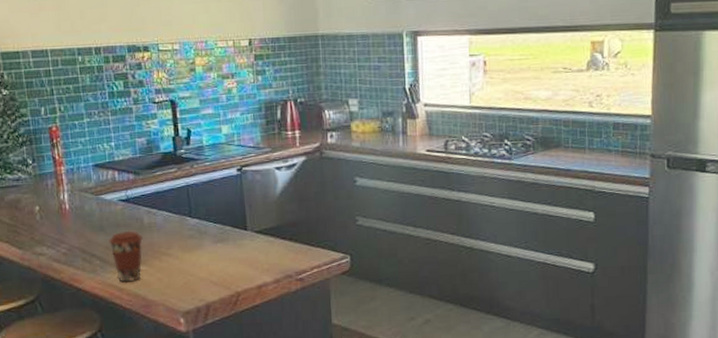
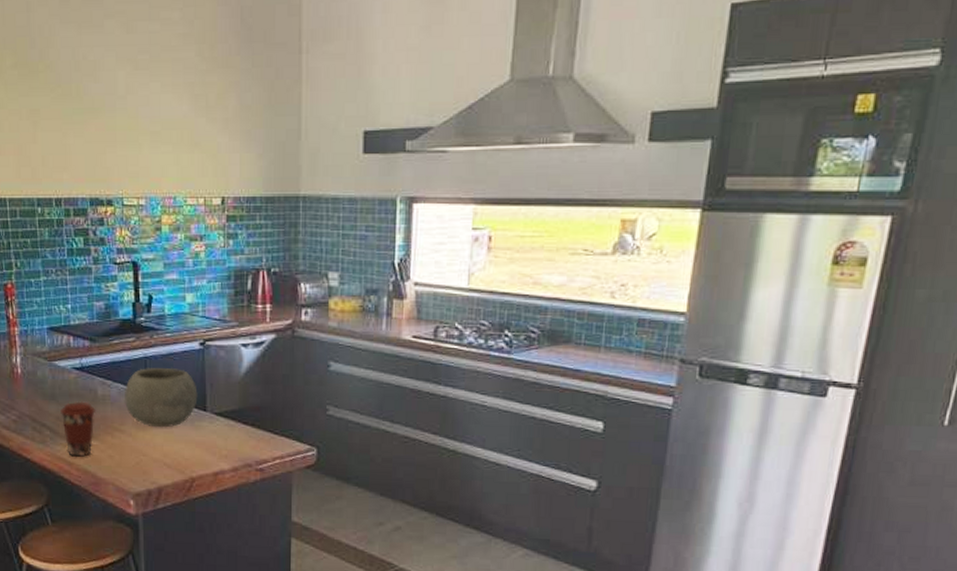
bowl: none [169,193,238,249] -> present [124,367,198,428]

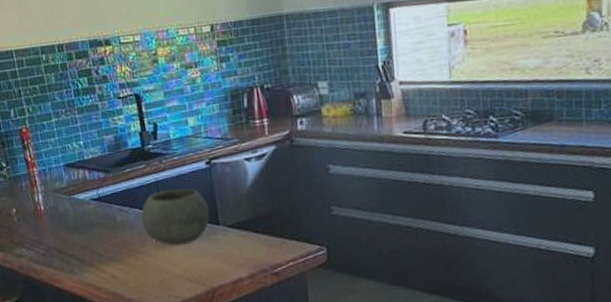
coffee cup: present [60,401,95,457] -> none [84,229,118,281]

